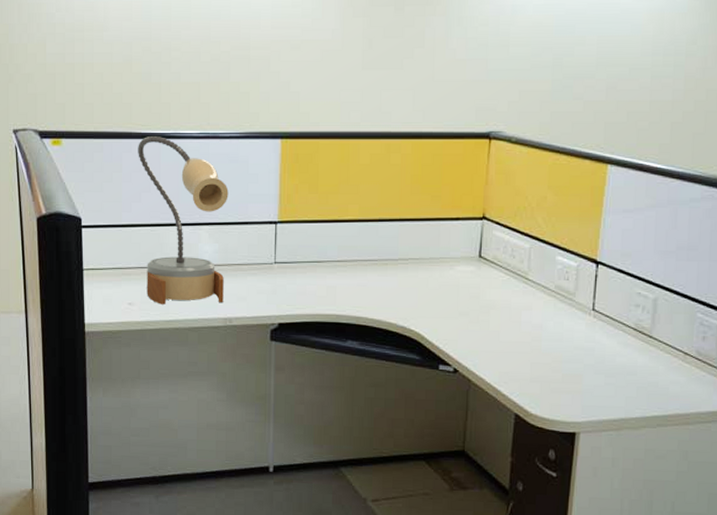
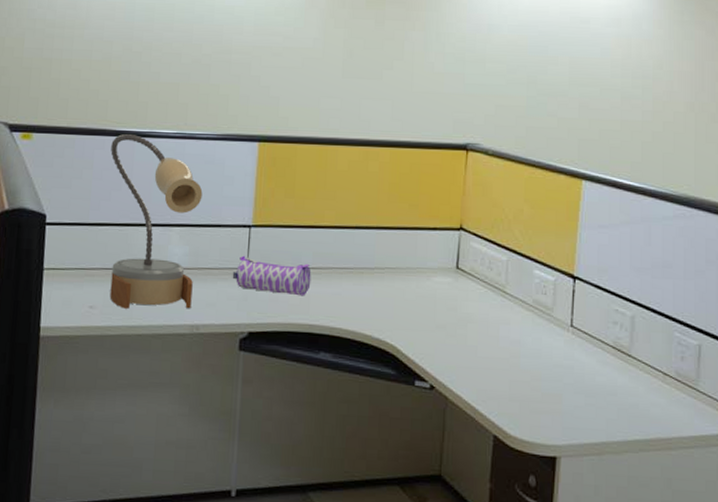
pencil case: none [261,251,337,288] -> present [232,255,311,296]

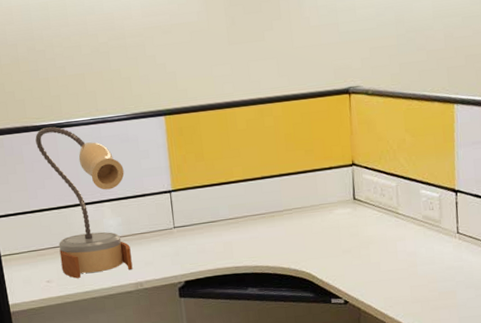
pencil case: present [232,255,311,296] -> none [162,215,231,246]

